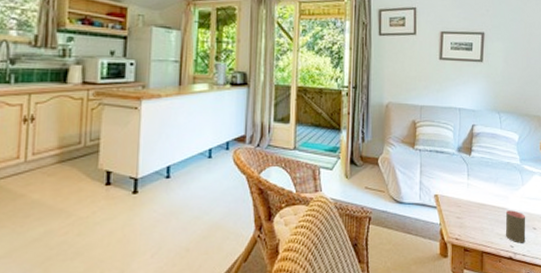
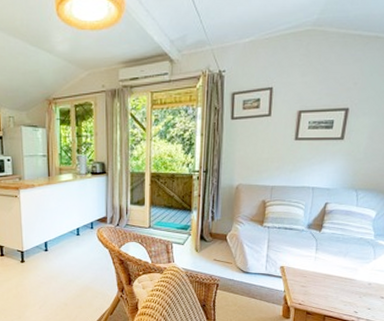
cup: present [505,210,526,243] -> none [351,281,374,310]

